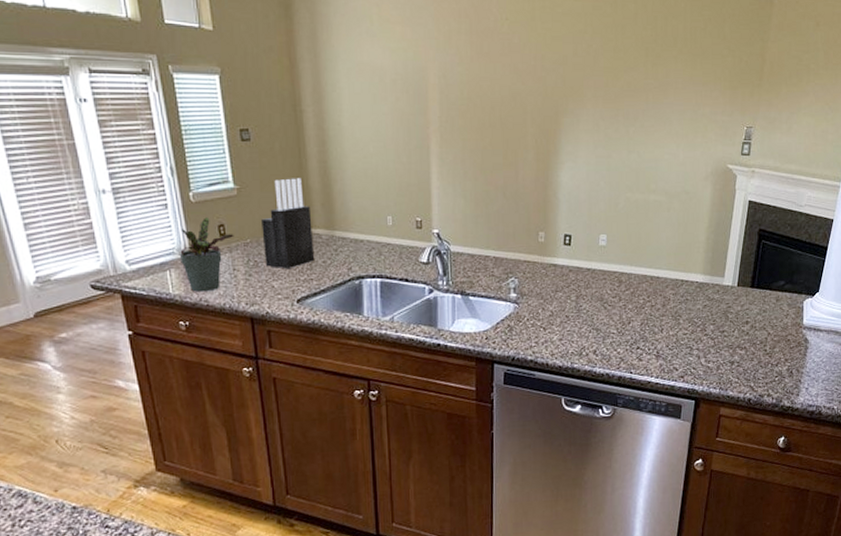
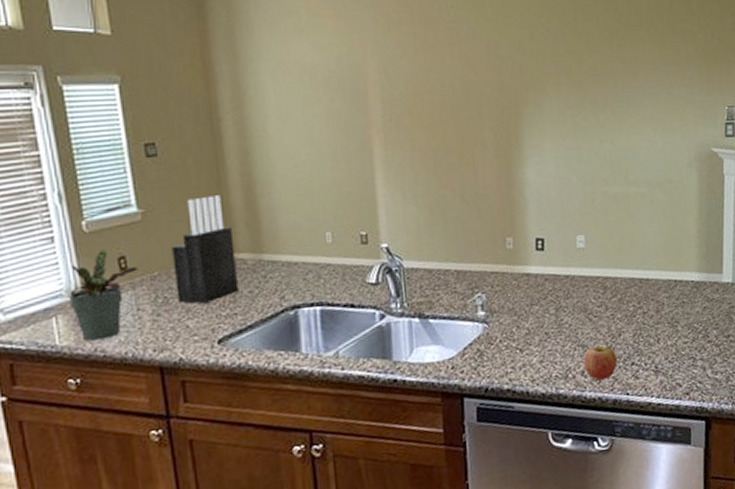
fruit: none [596,330,625,360] -> present [583,345,618,381]

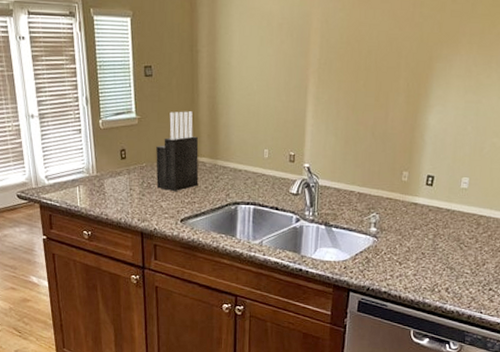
potted plant: present [69,249,138,341] -> none [88,142,133,207]
fruit: present [583,345,618,381] -> none [449,270,478,298]

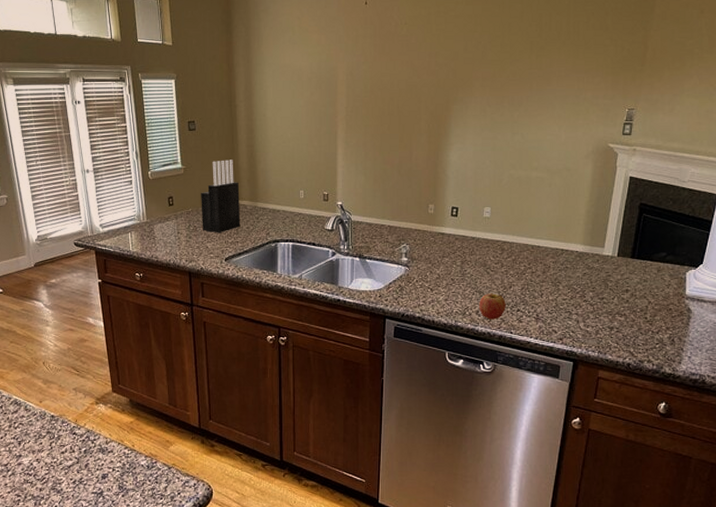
fruit: none [449,270,478,298] -> present [479,293,506,320]

